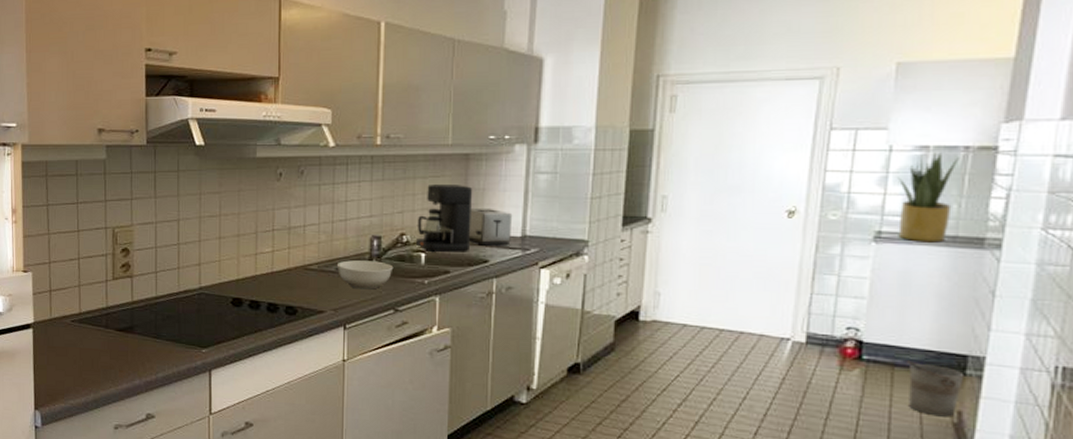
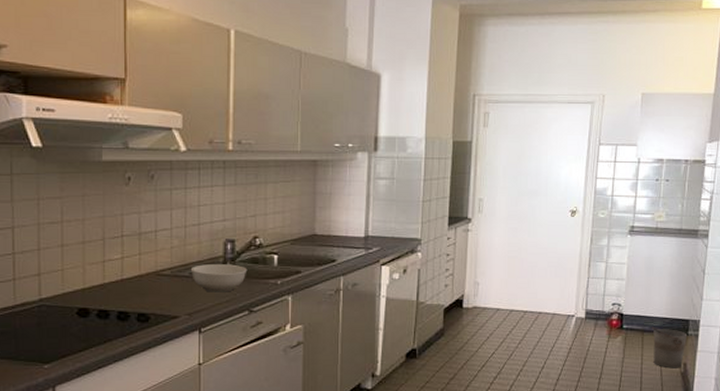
coffee maker: present [416,185,473,252] -> none [269,189,321,253]
toaster: present [468,207,513,246] -> none [317,211,357,246]
planter: present [897,152,959,243] -> none [644,164,682,234]

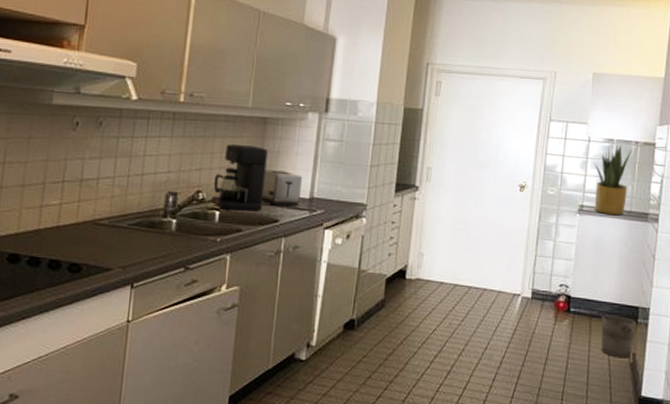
bowl: present [190,264,248,292] -> none [128,216,188,247]
coffee maker: none [269,189,321,253] -> present [211,144,269,211]
toaster: none [317,211,357,246] -> present [261,168,303,207]
planter: none [644,164,682,234] -> present [594,145,632,216]

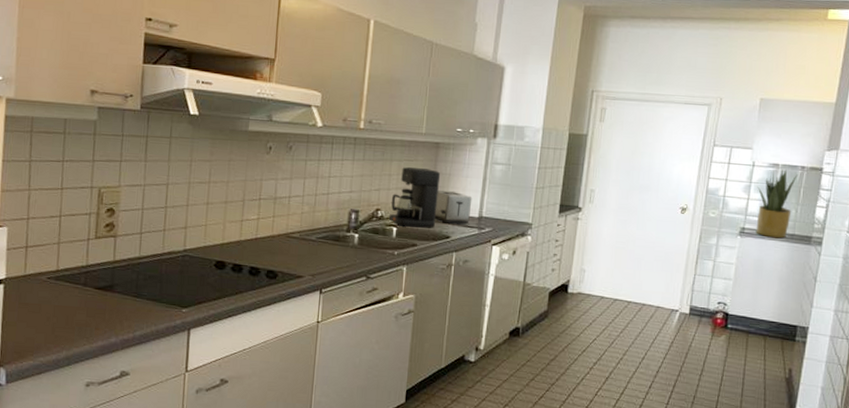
bucket: present [599,312,637,359] -> none [757,329,795,374]

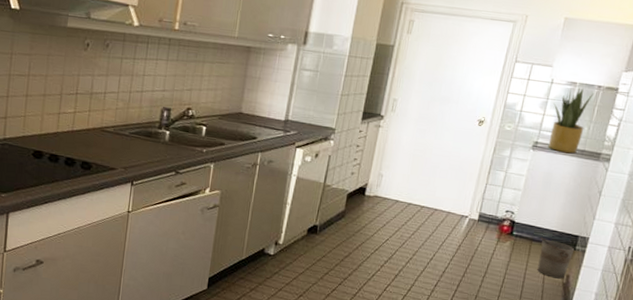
coffee maker: present [389,167,441,228] -> none [200,69,251,128]
toaster: present [434,189,472,224] -> none [242,92,280,126]
bucket: none [757,329,795,374] -> present [537,237,575,279]

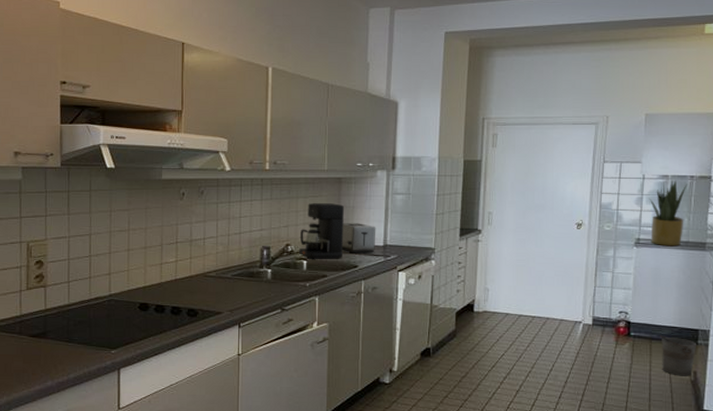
coffee maker: none [200,69,251,128] -> present [299,203,345,259]
toaster: none [242,92,280,126] -> present [341,222,376,254]

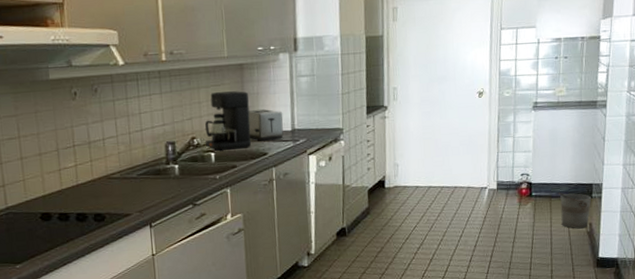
planter: present [649,180,687,247] -> none [544,42,579,108]

